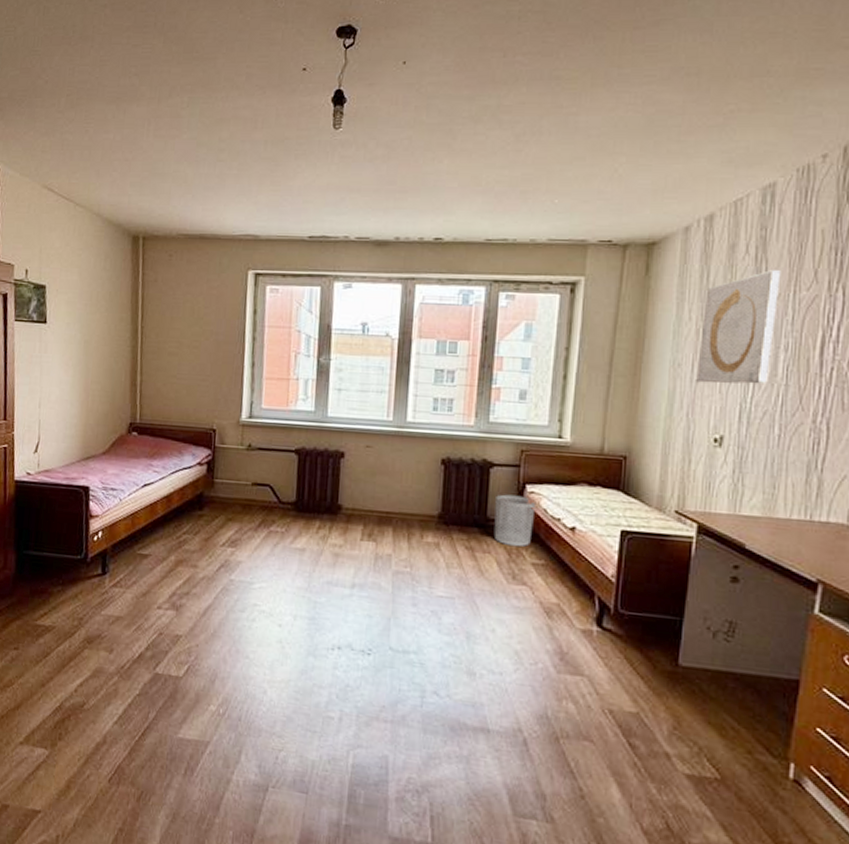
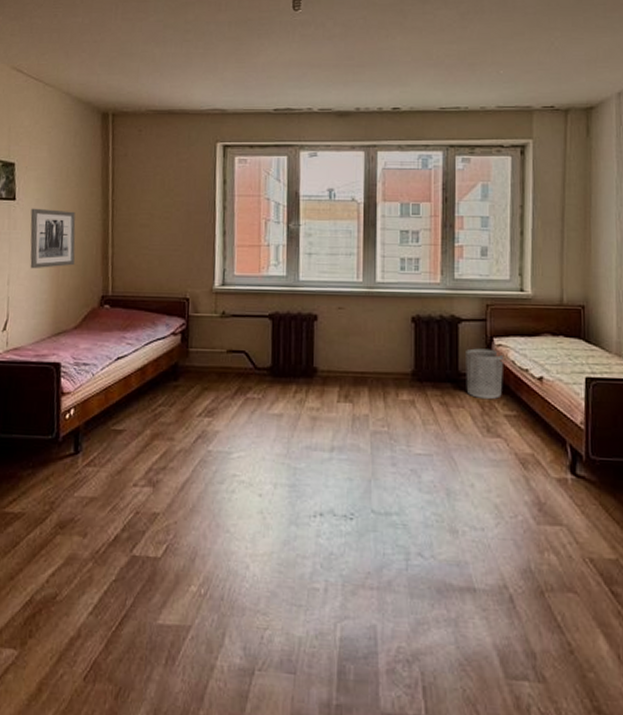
wall art: none [60,332,105,394] -> present [30,208,76,269]

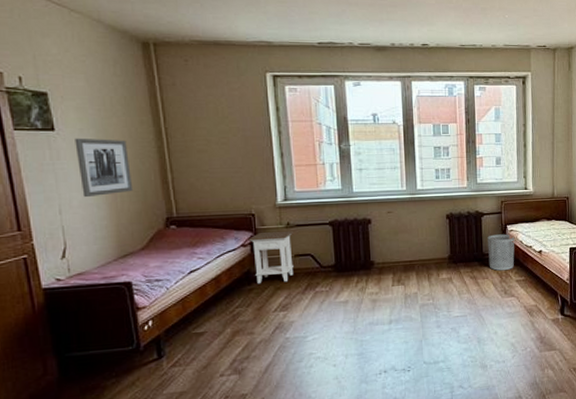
nightstand: none [179,321,228,382] -> present [248,231,294,284]

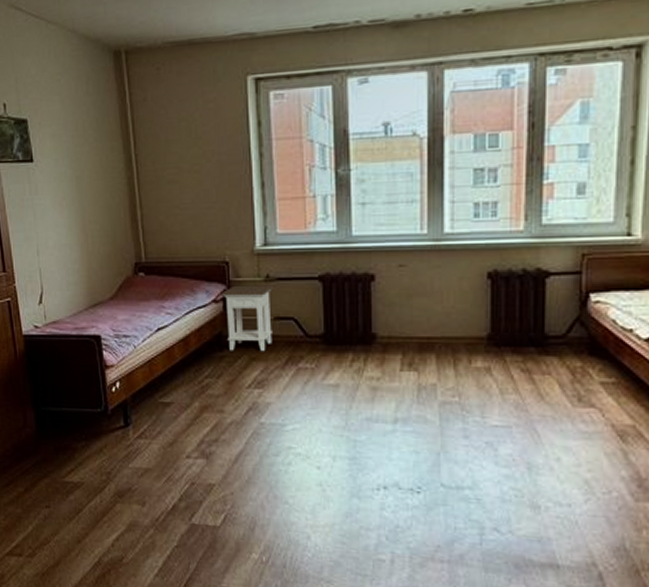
wall art: present [75,138,134,198] -> none [51,169,104,238]
waste bin: present [488,234,515,271] -> none [553,306,603,366]

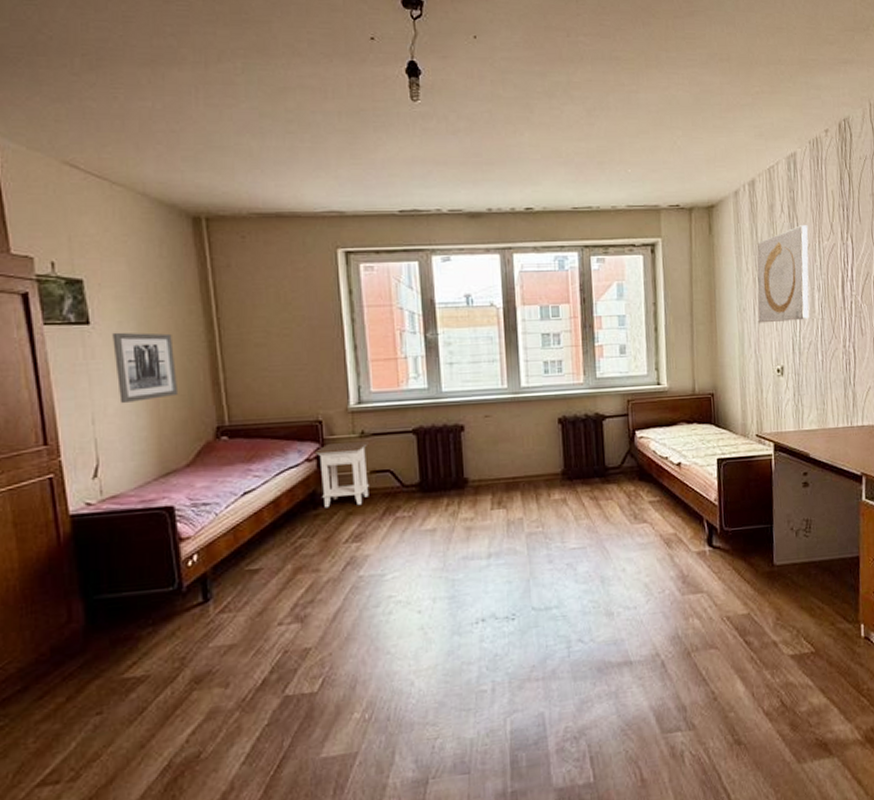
wall art: none [51,169,104,238] -> present [112,332,179,404]

